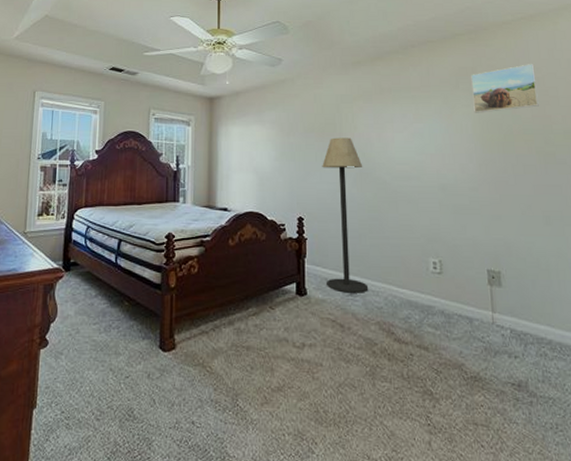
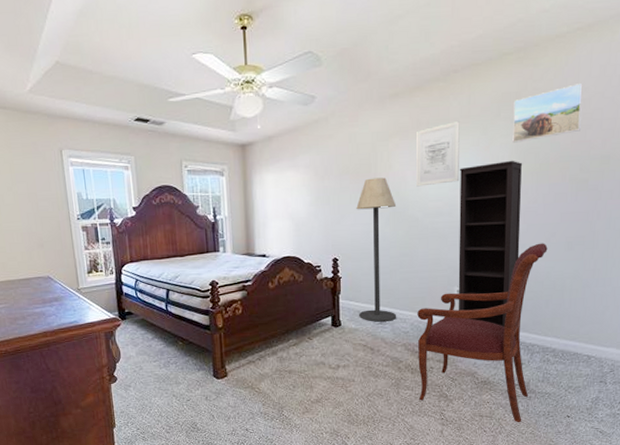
wall art: none [380,90,425,149] -> present [416,121,460,187]
armchair: none [391,215,530,437] -> present [417,243,548,423]
bookcase: none [424,129,496,309] -> present [458,160,523,327]

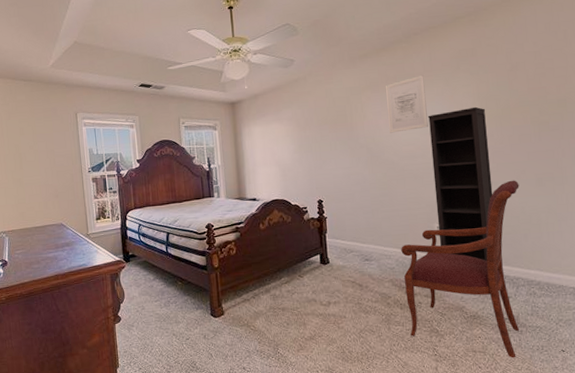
floor lamp: present [356,177,397,322] -> none [336,126,382,259]
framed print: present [512,83,583,143] -> none [471,39,535,92]

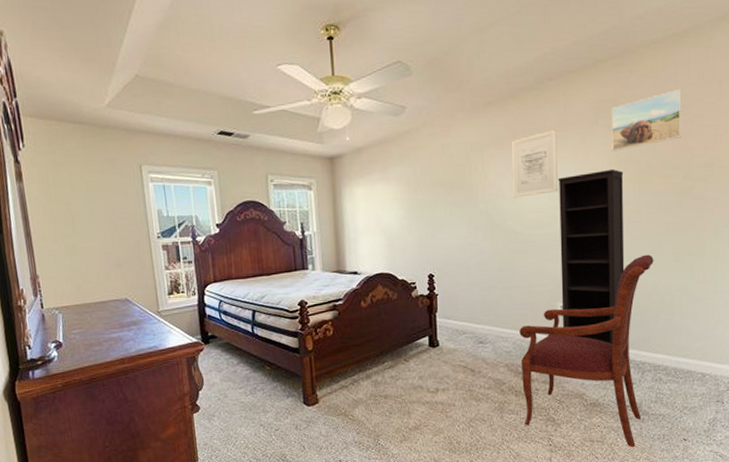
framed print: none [471,39,535,92] -> present [611,89,682,151]

